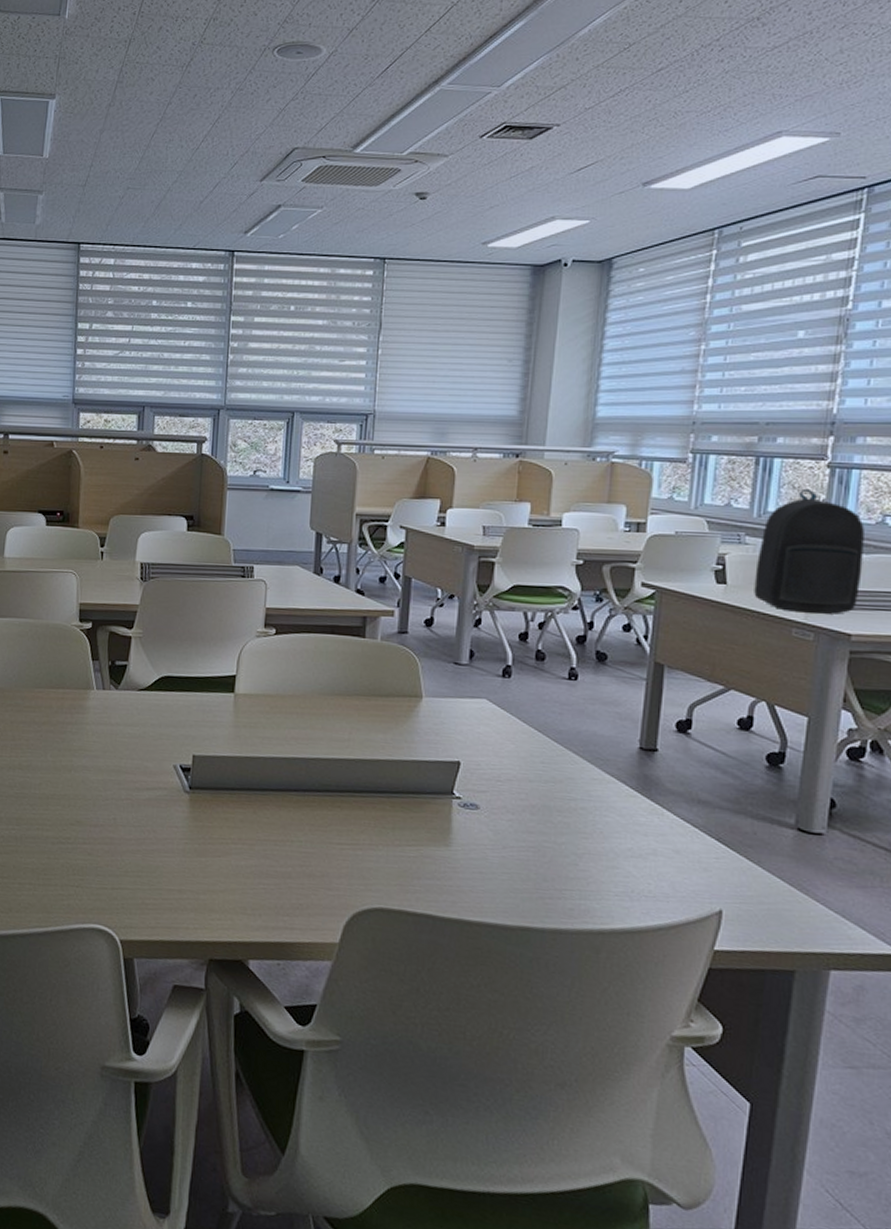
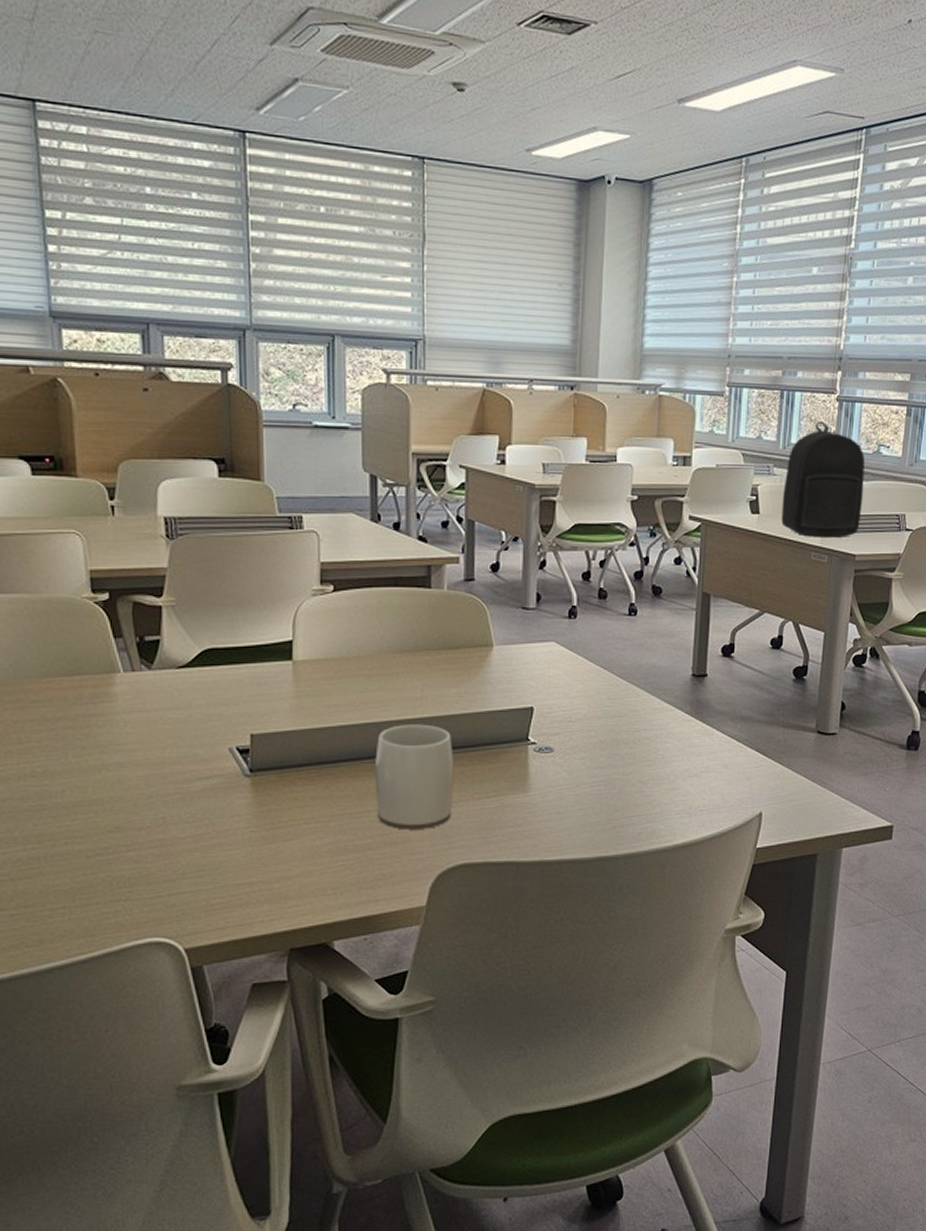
mug: none [298,763,377,867] -> present [375,724,455,830]

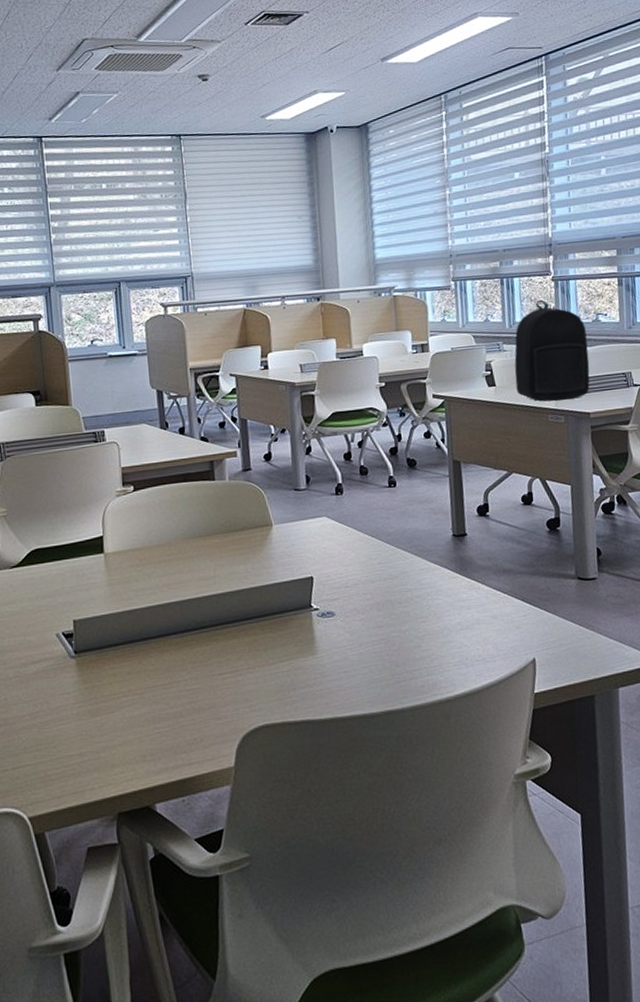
mug: present [375,724,455,830] -> none [179,599,250,697]

